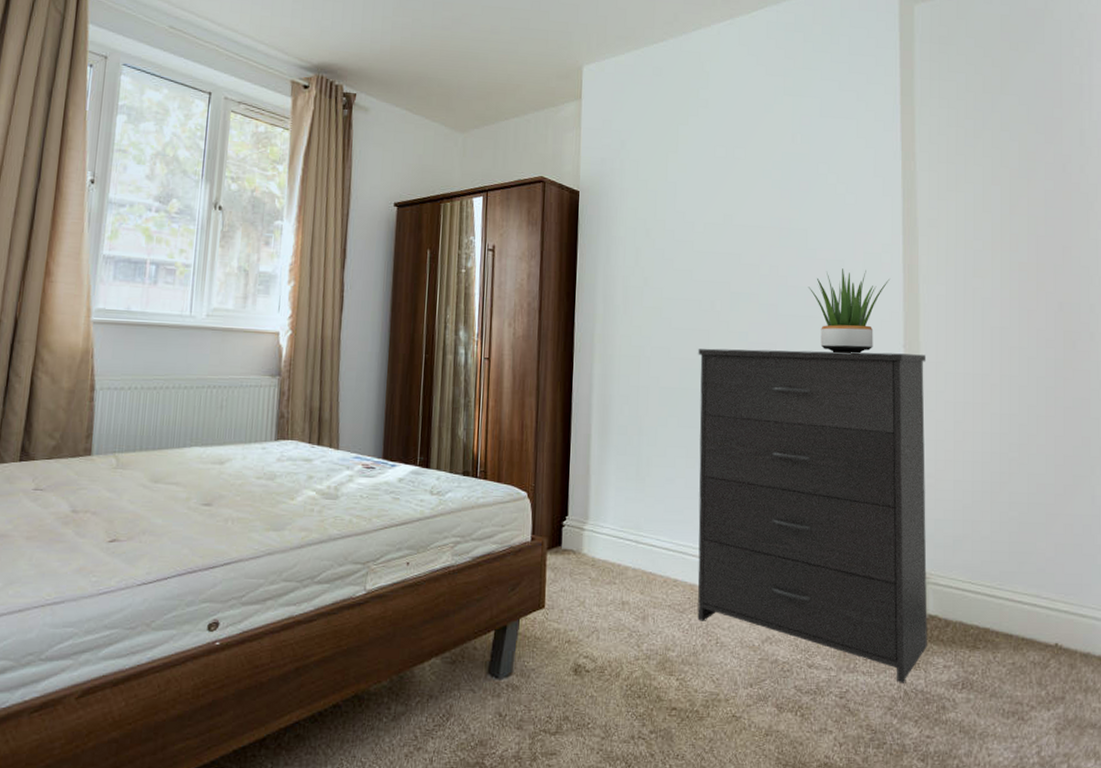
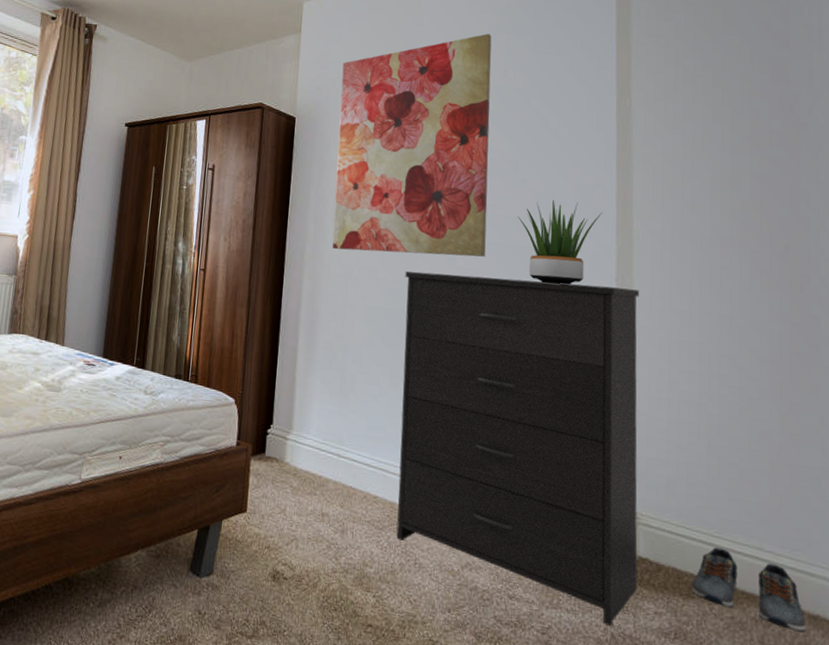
wall art: none [622,97,779,330] -> present [332,33,492,257]
shoe: none [978,599,1079,670] -> present [693,547,806,633]

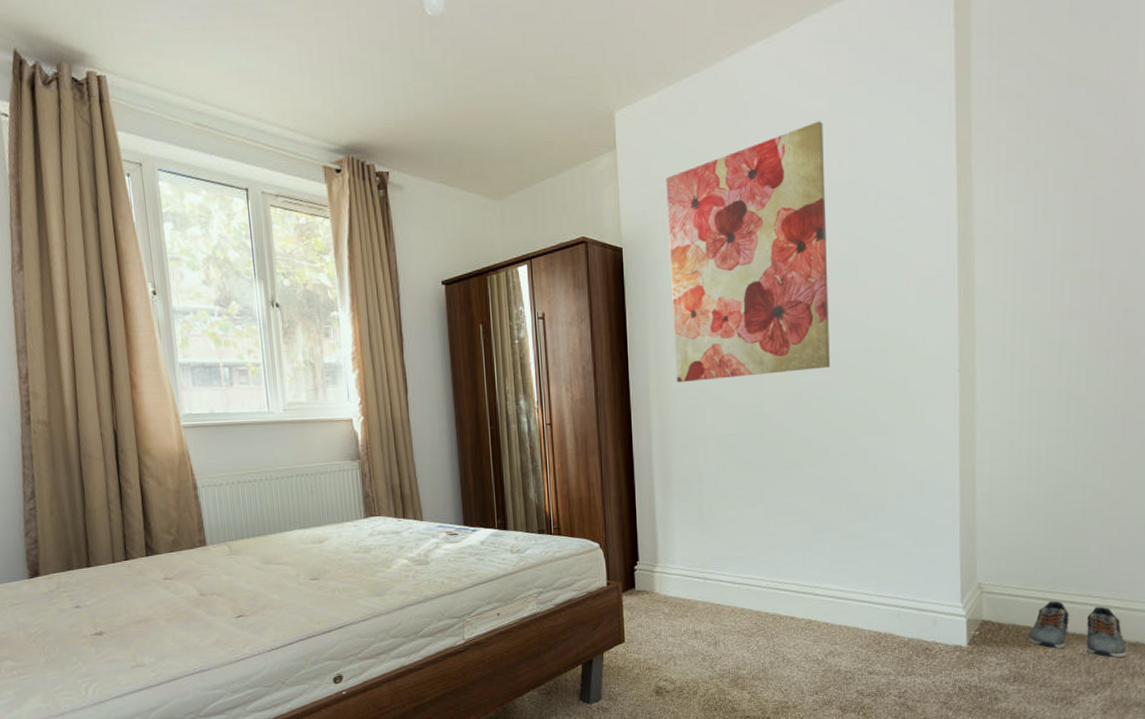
dresser: present [396,271,640,626] -> none [752,377,982,681]
potted plant: present [517,200,603,285] -> none [860,297,945,384]

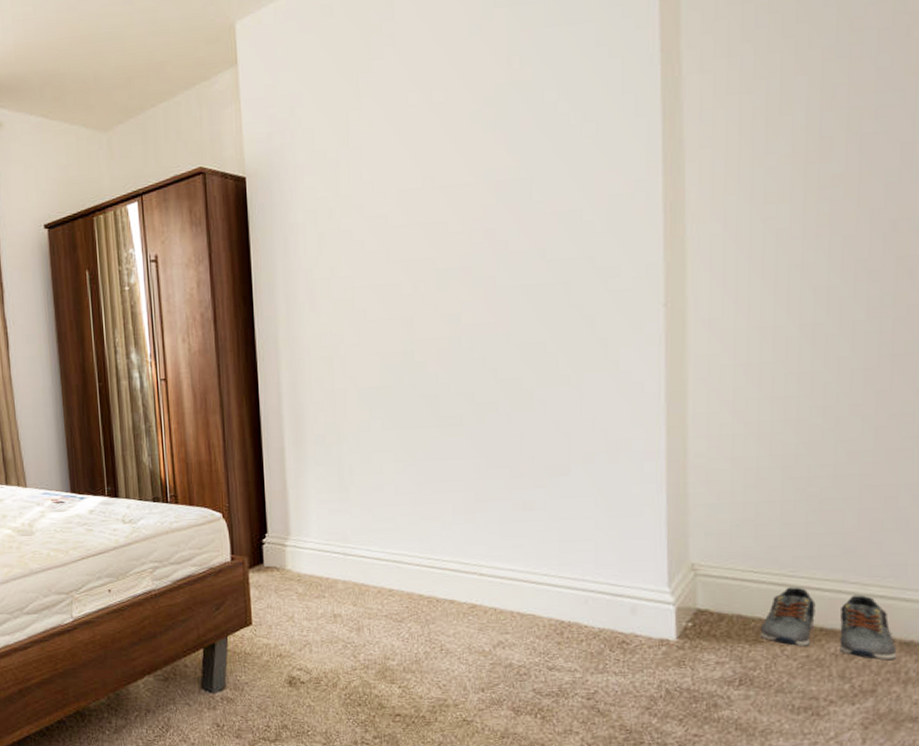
wall art: present [666,121,831,383] -> none [296,13,498,330]

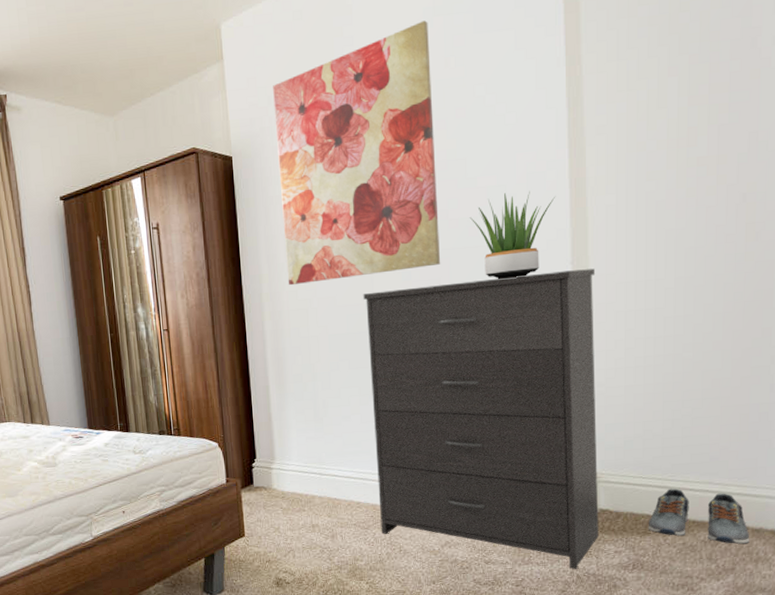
wall art: none [296,13,498,330] -> present [273,20,441,286]
dresser: none [401,312,696,682] -> present [363,268,599,569]
potted plant: none [535,217,646,324] -> present [469,191,556,279]

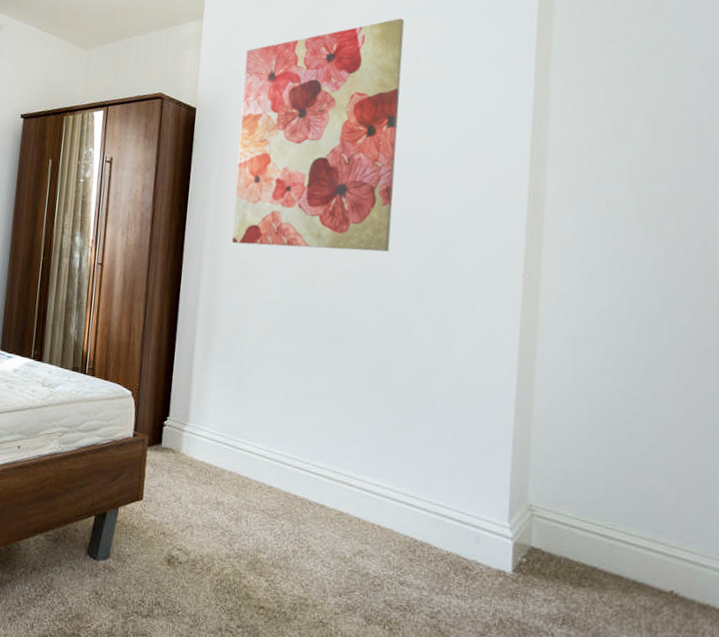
dresser: present [363,268,599,569] -> none [290,266,547,612]
potted plant: present [469,191,556,279] -> none [423,193,513,280]
shoe: present [649,488,750,544] -> none [583,539,696,621]

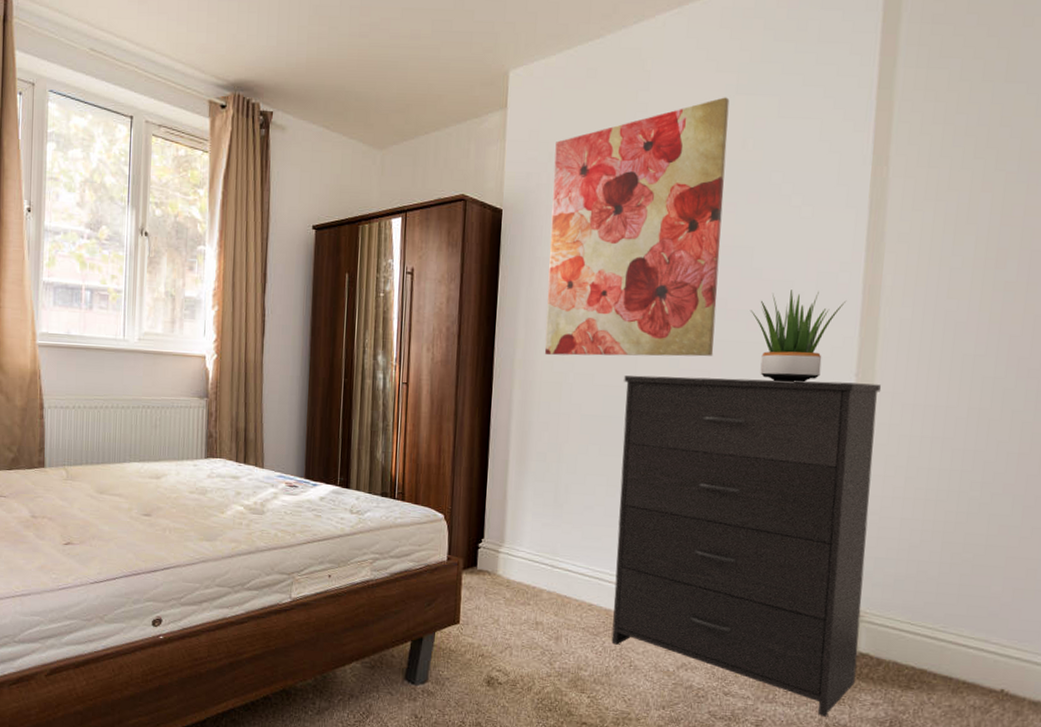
dresser: none [290,266,547,612] -> present [611,375,882,717]
potted plant: none [423,193,513,280] -> present [750,290,847,383]

